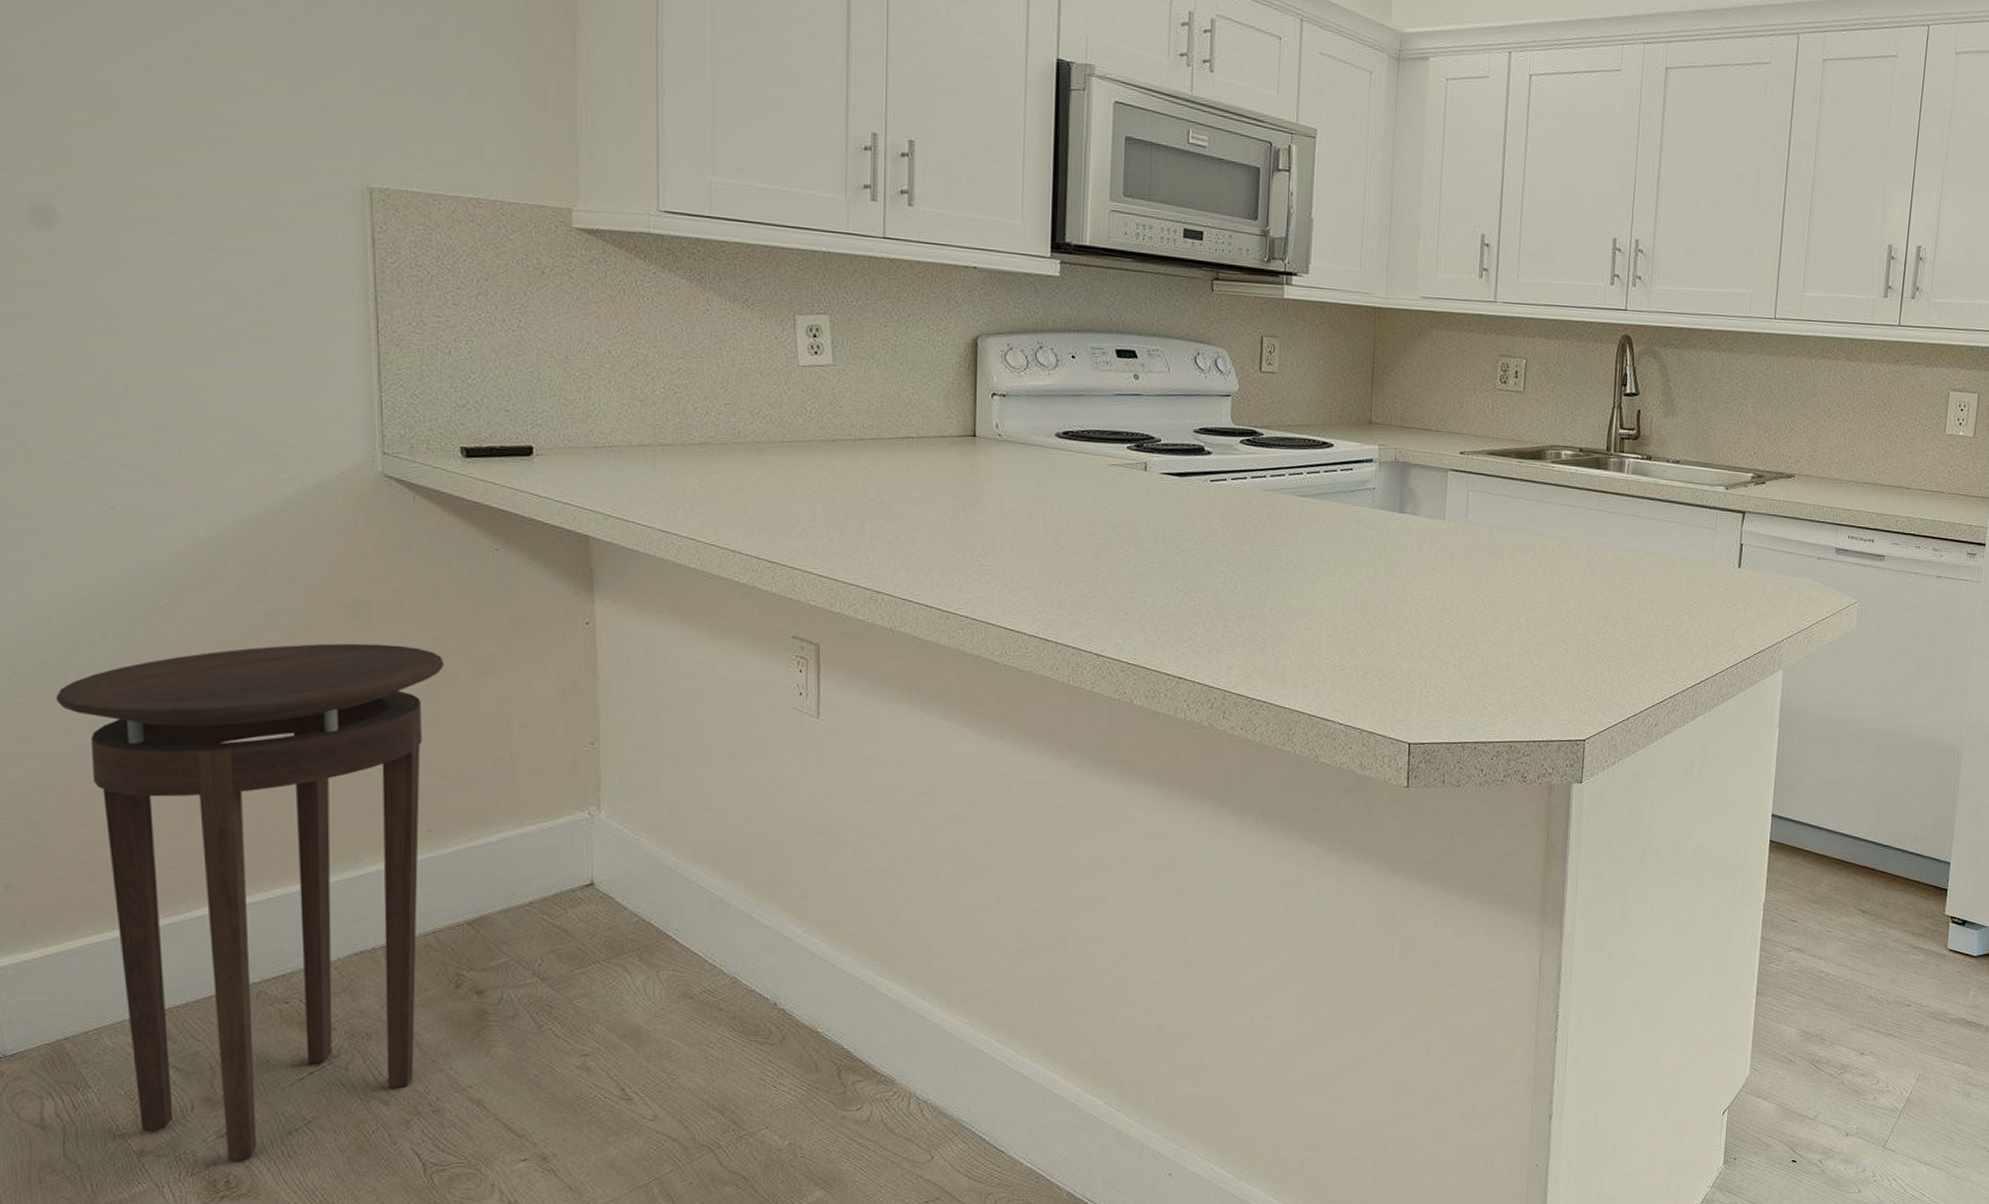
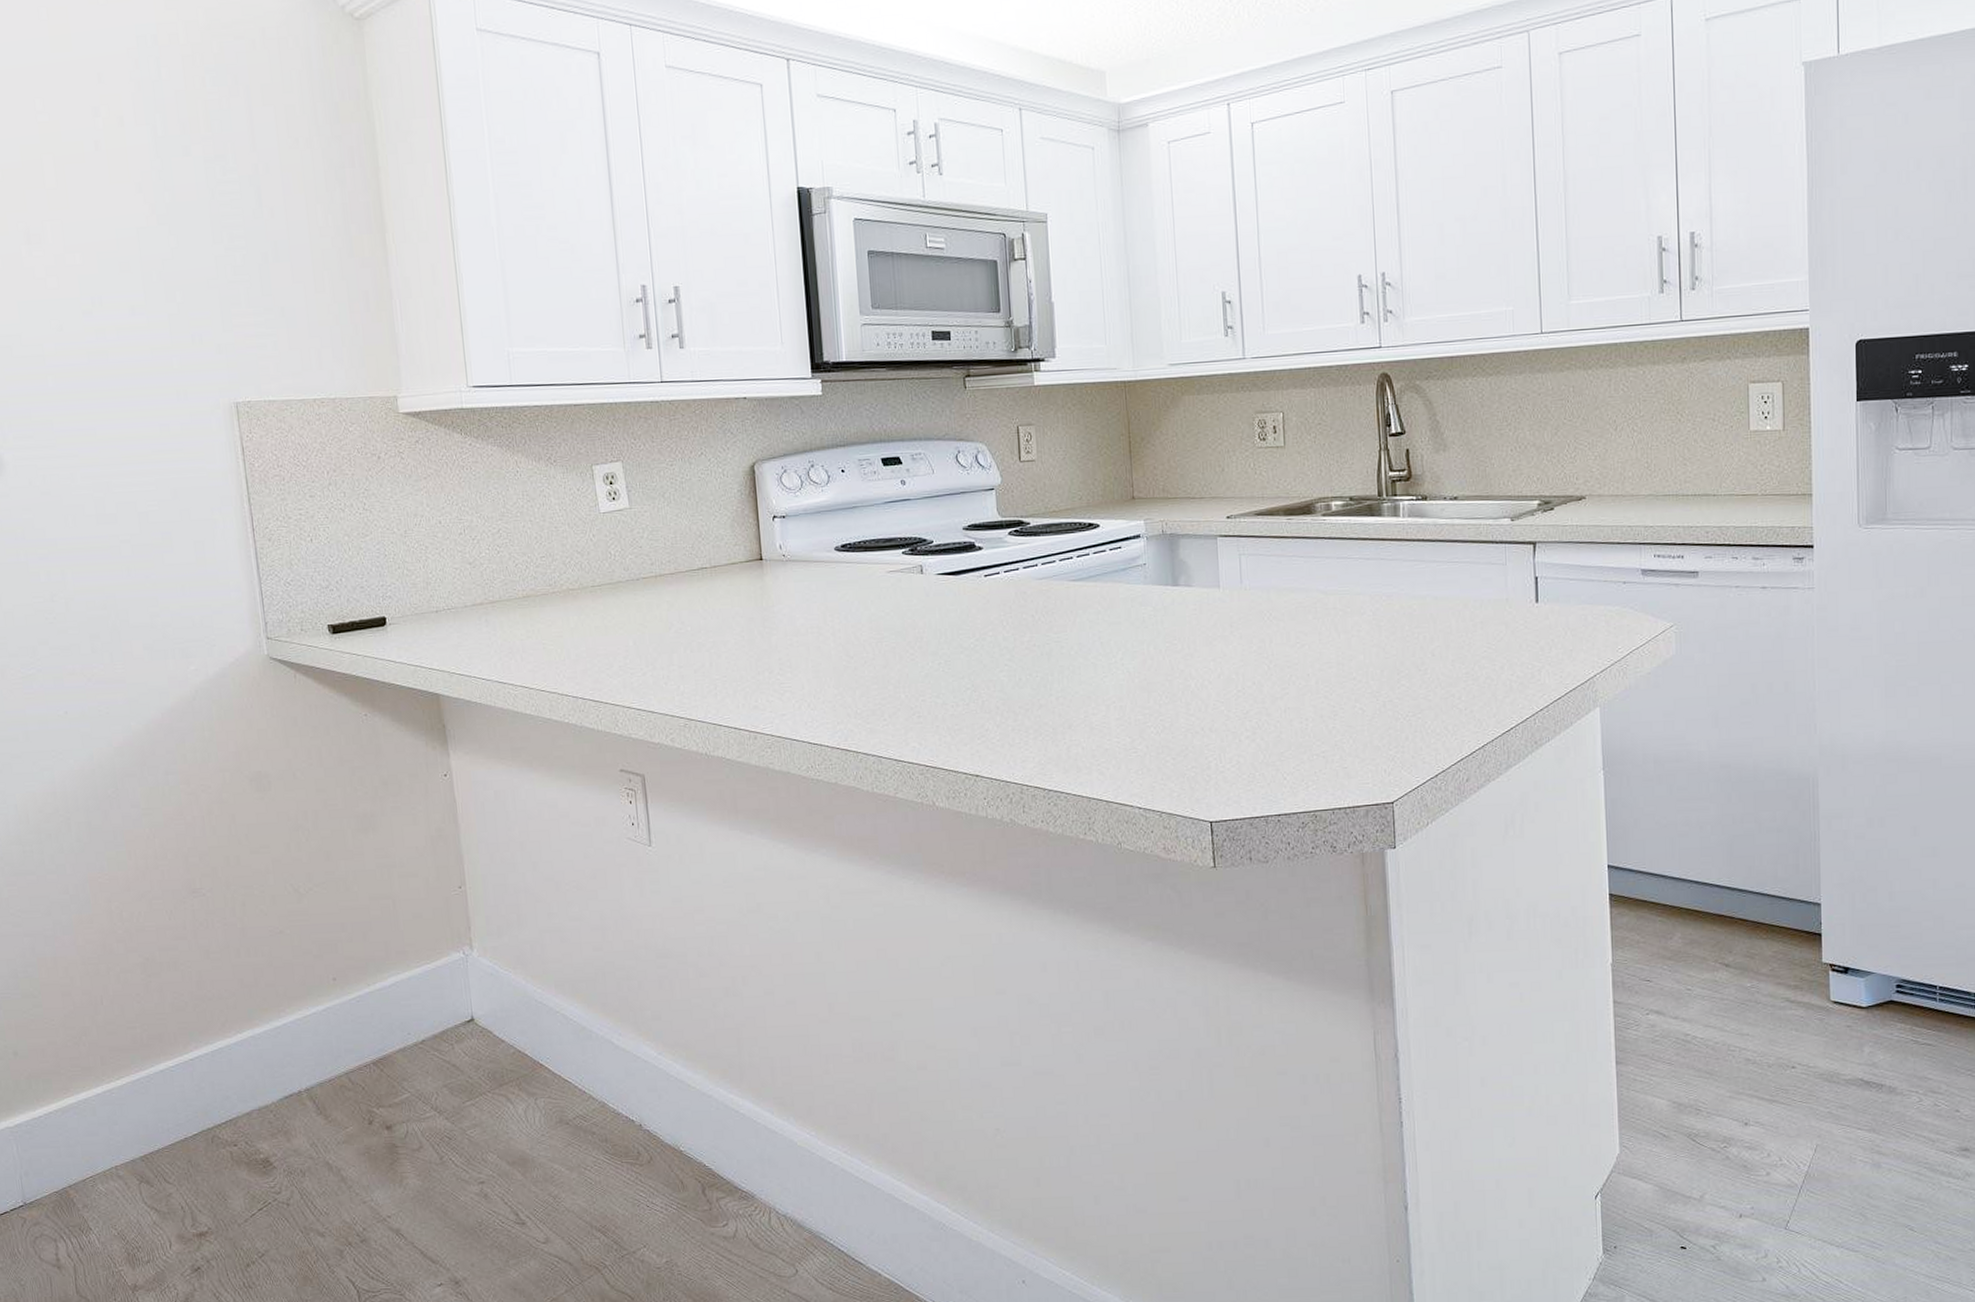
stool: present [55,643,444,1161] -> none [37,811,342,1293]

